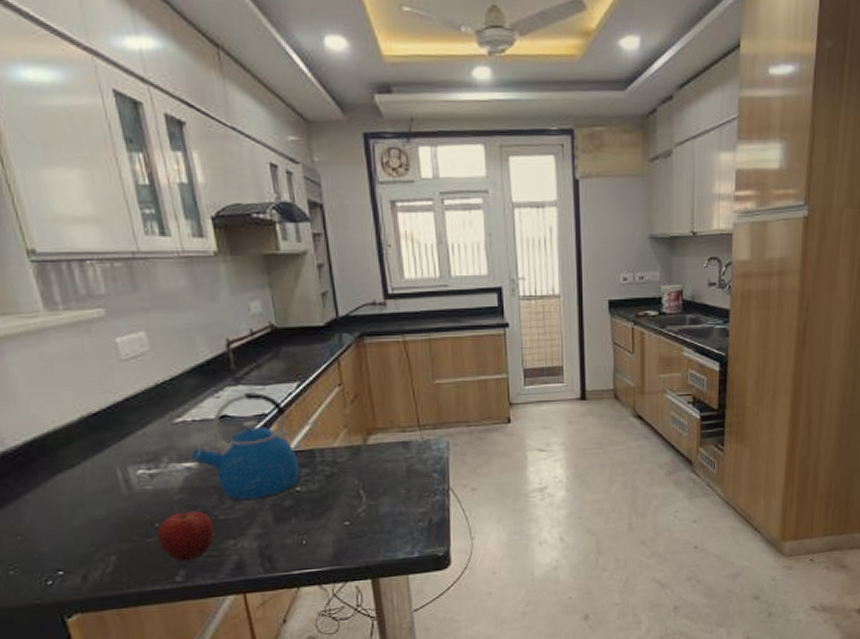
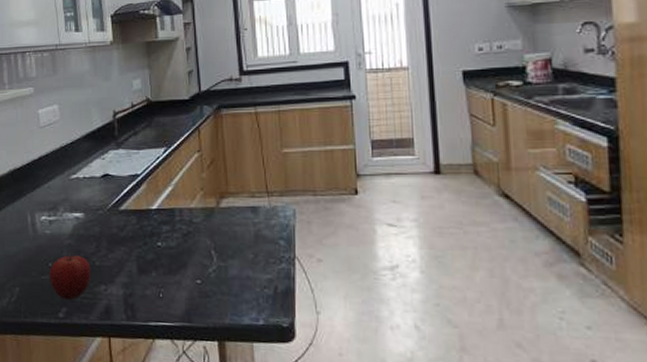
kettle: present [191,393,300,500] -> none [80,156,162,250]

